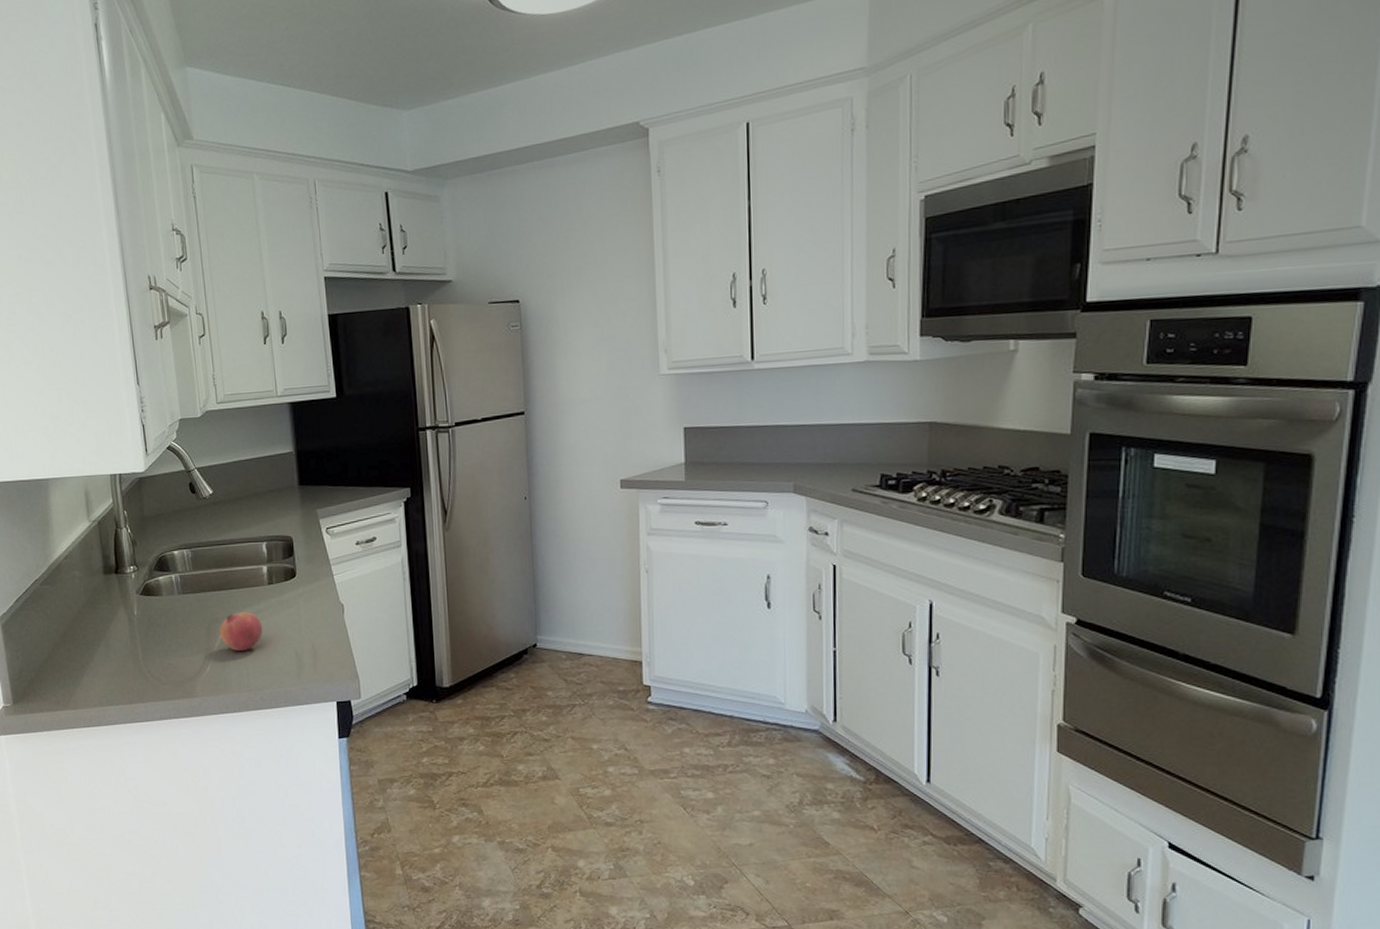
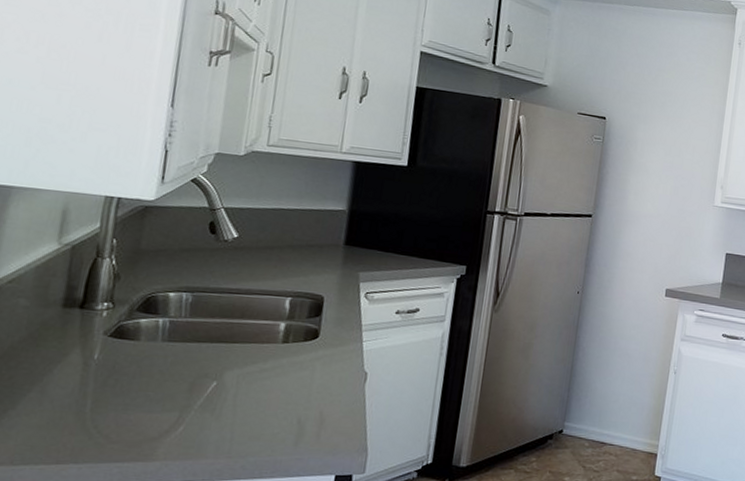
pomegranate: present [219,611,263,652] -> none [205,368,265,413]

